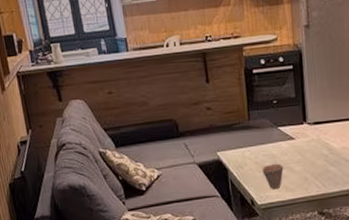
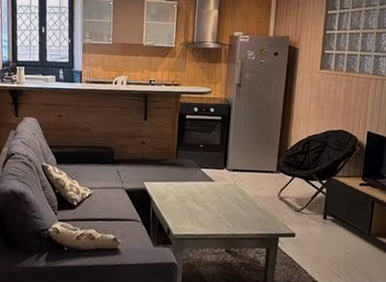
cup: present [262,163,284,190] -> none [181,200,201,224]

